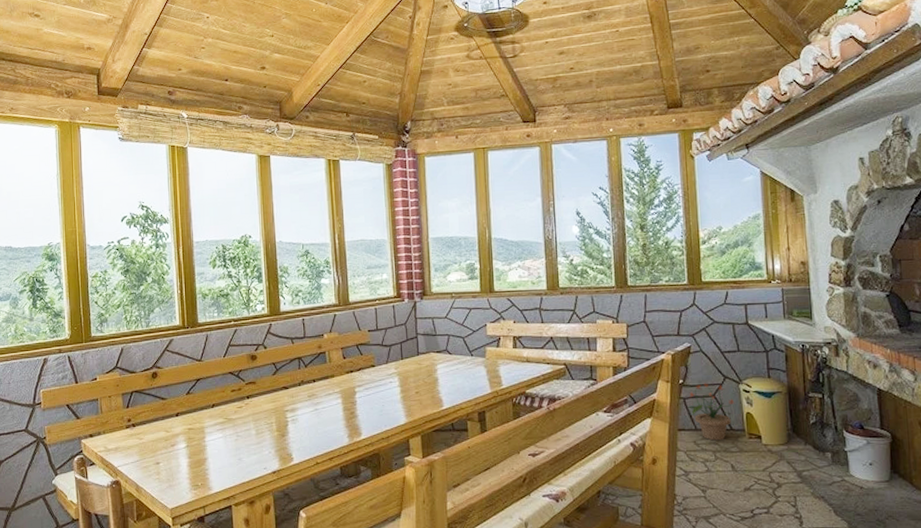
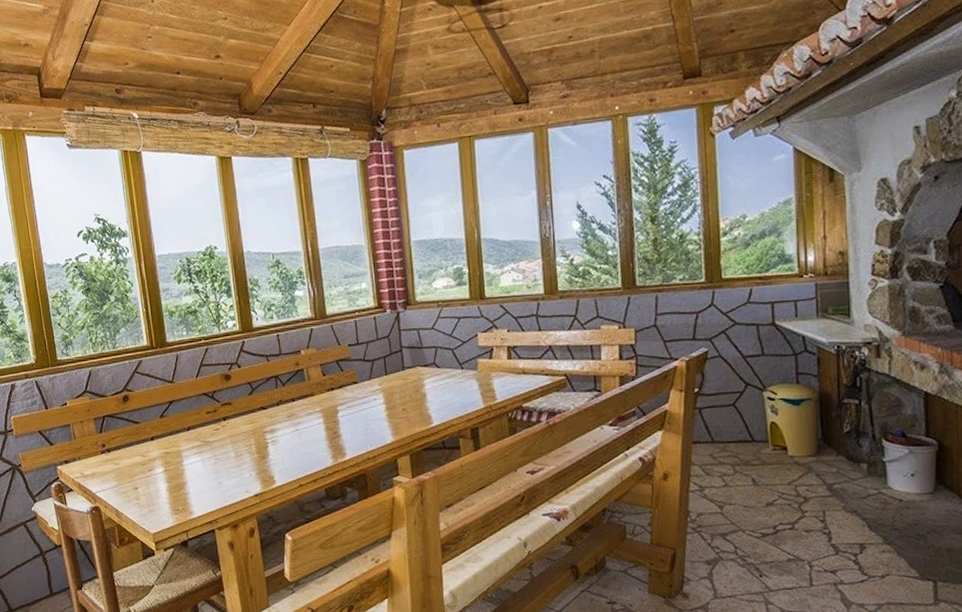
potted plant: present [686,383,735,441] -> none [702,391,758,453]

